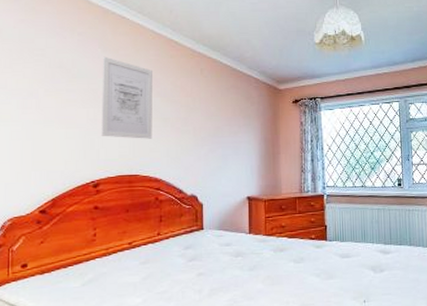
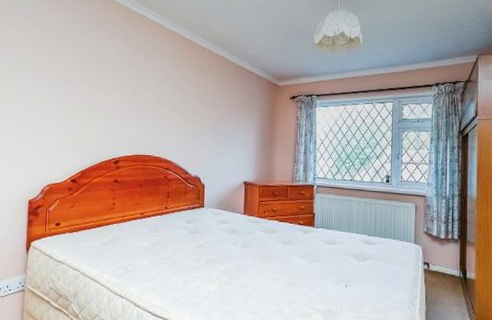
wall art: present [101,56,152,139] -> none [122,51,167,125]

